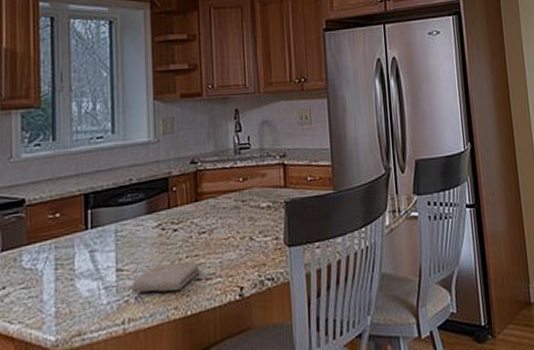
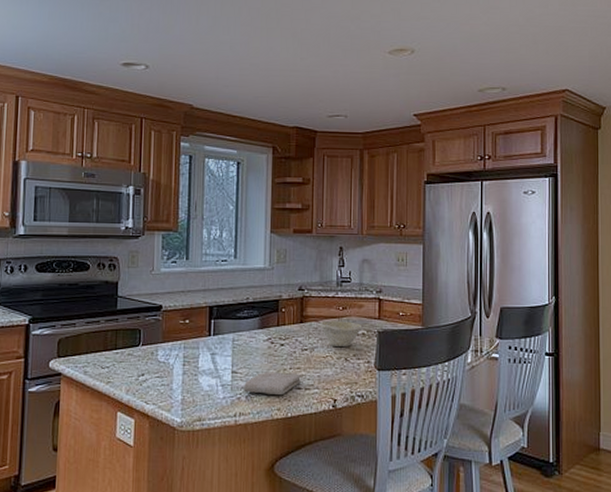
bowl: none [217,193,268,225] -> present [319,320,363,346]

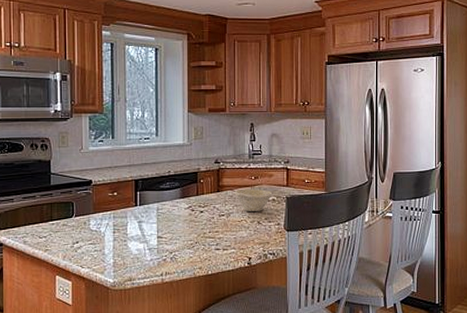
washcloth: present [243,372,301,396] -> none [168,235,219,256]

